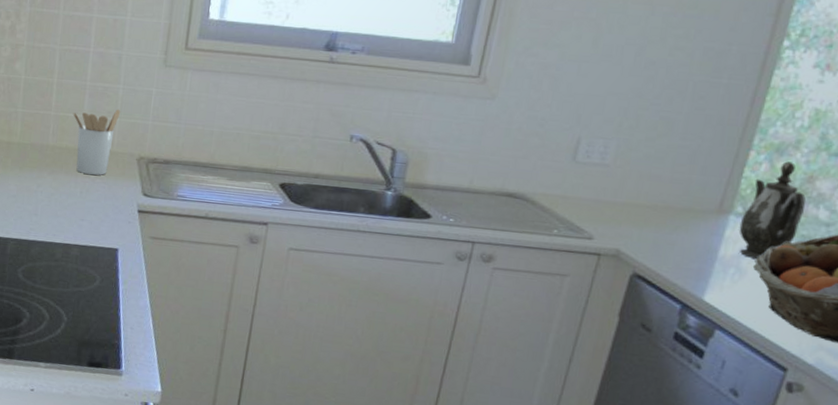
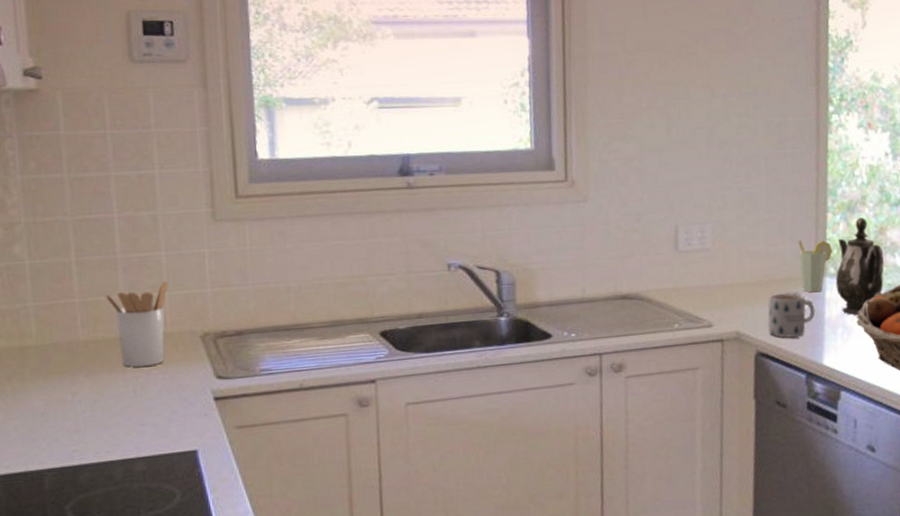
mug: none [652,221,710,268] -> present [767,293,816,338]
cup: none [699,173,747,229] -> present [797,240,833,293]

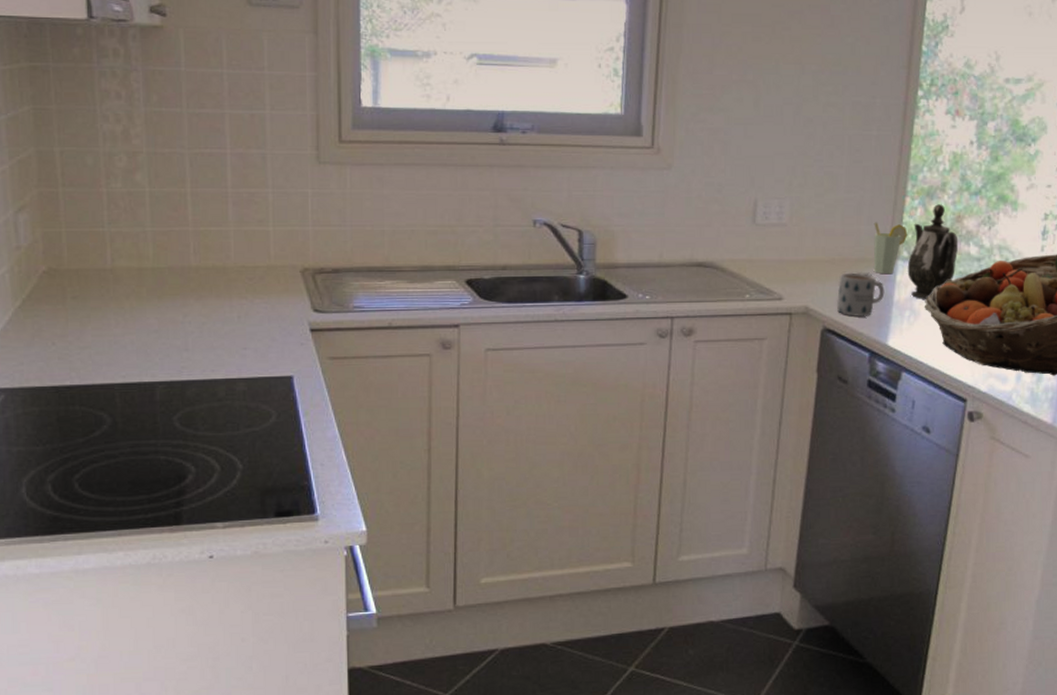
utensil holder: present [104,280,169,367] -> none [215,216,274,295]

